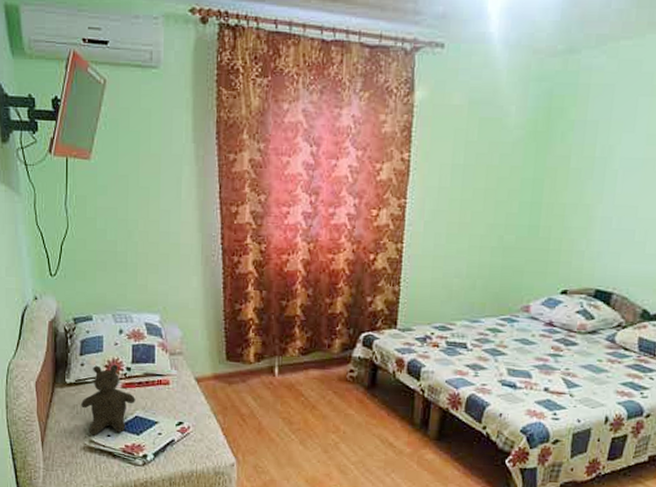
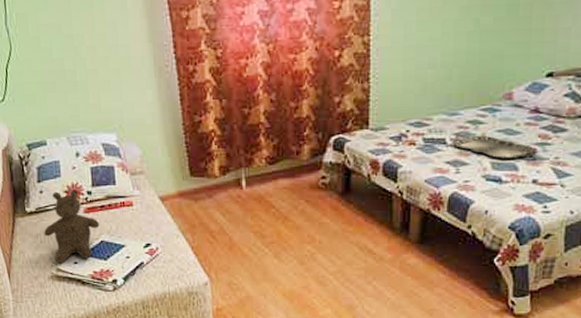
serving tray: none [472,341,550,367] -> present [452,135,538,159]

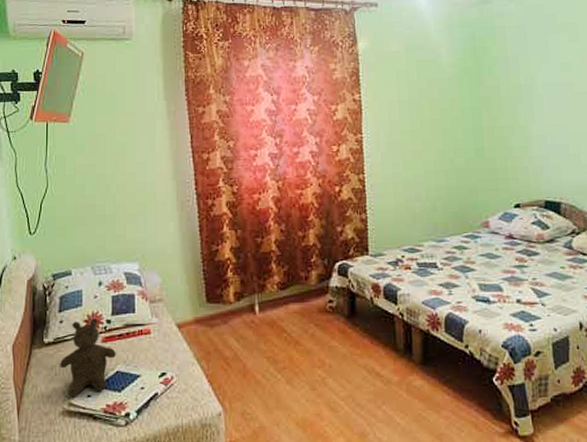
serving tray: present [452,135,538,159] -> none [442,259,517,281]

